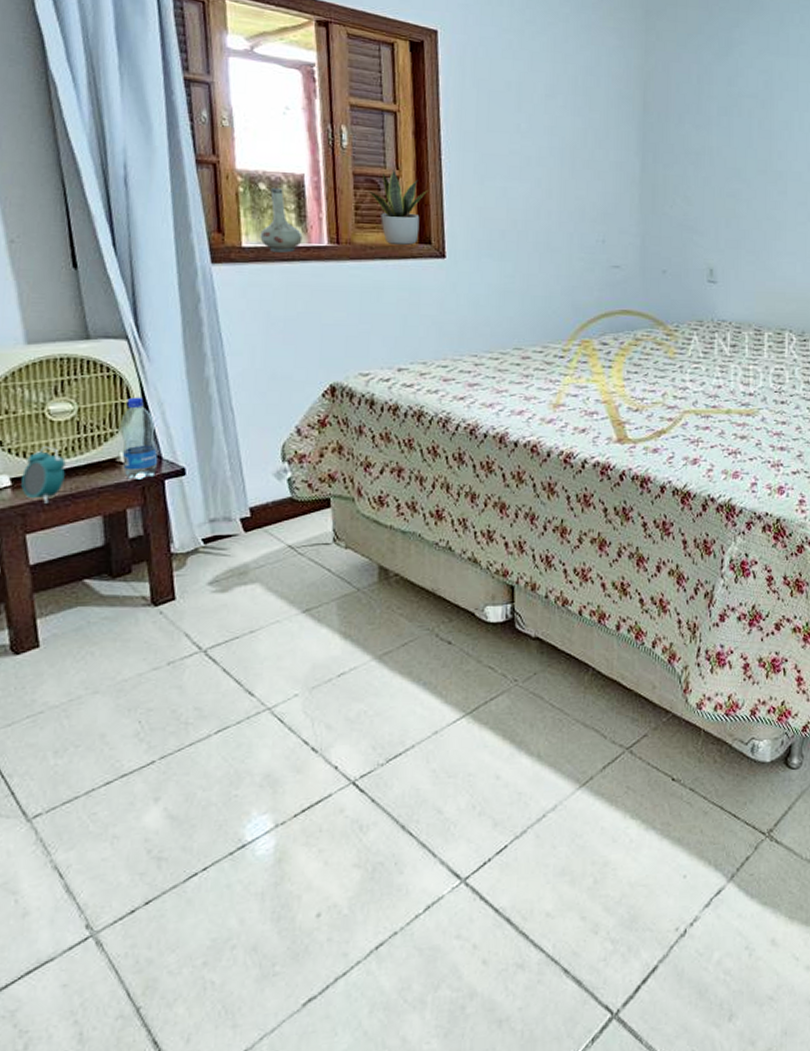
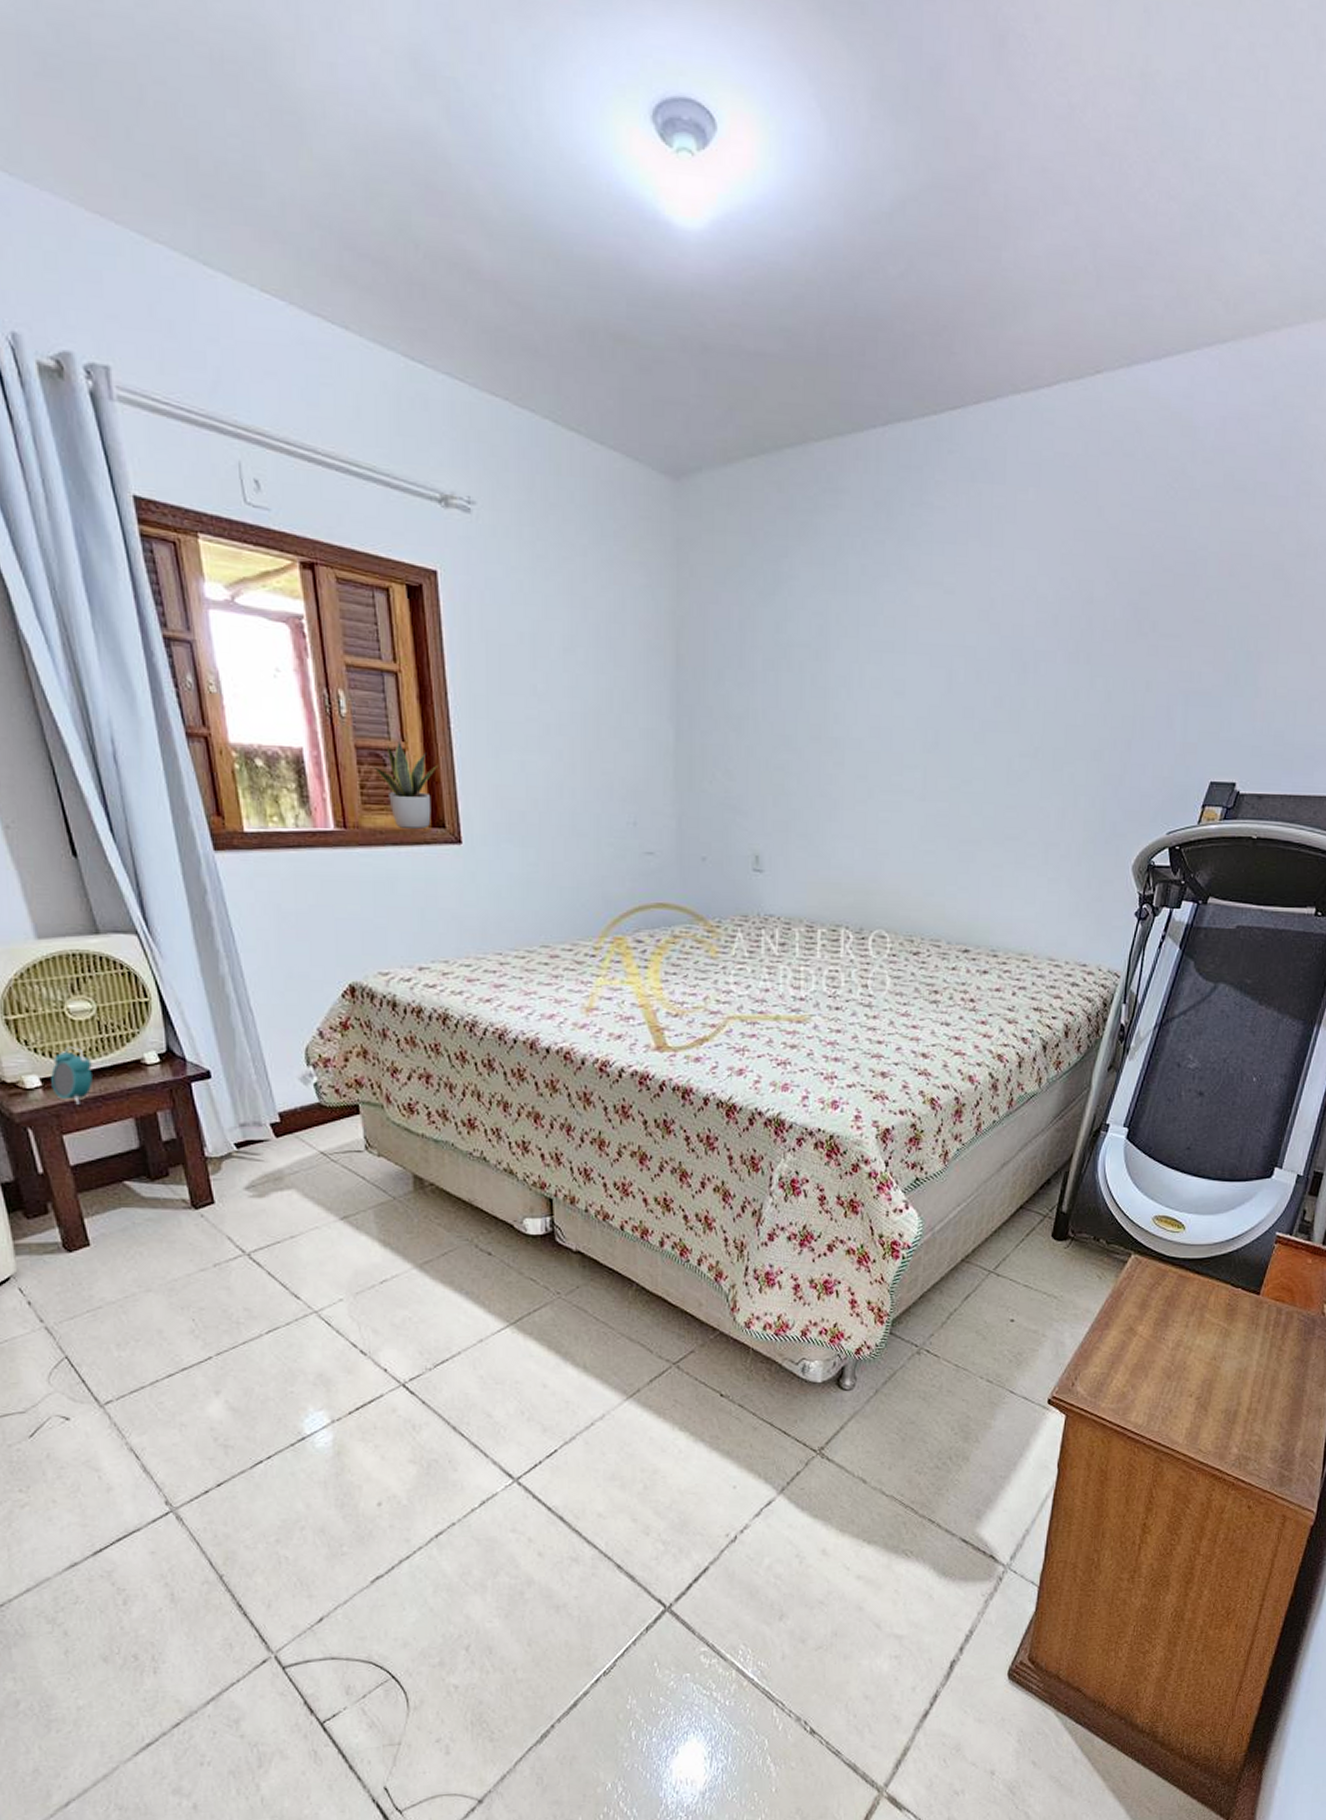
bottle: present [120,397,158,481] -> none [140,995,183,1083]
vase: present [260,187,303,253] -> none [262,763,307,839]

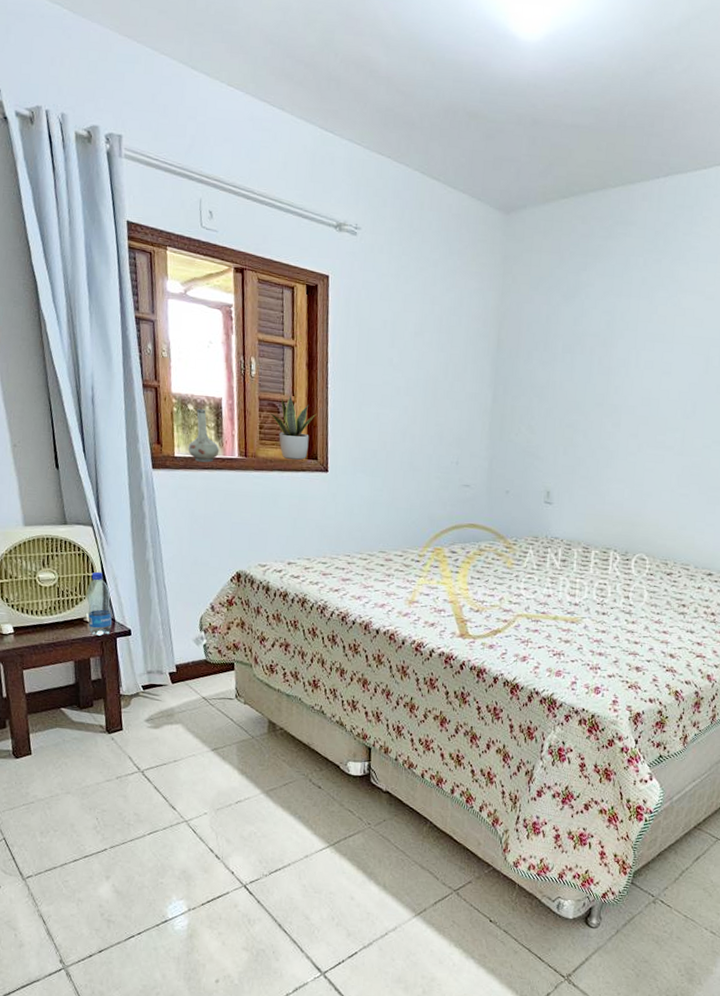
alarm clock: present [51,1046,93,1106] -> none [20,605,50,649]
bottle: none [140,995,183,1083] -> present [86,571,113,637]
vase: none [262,763,307,839] -> present [188,408,220,463]

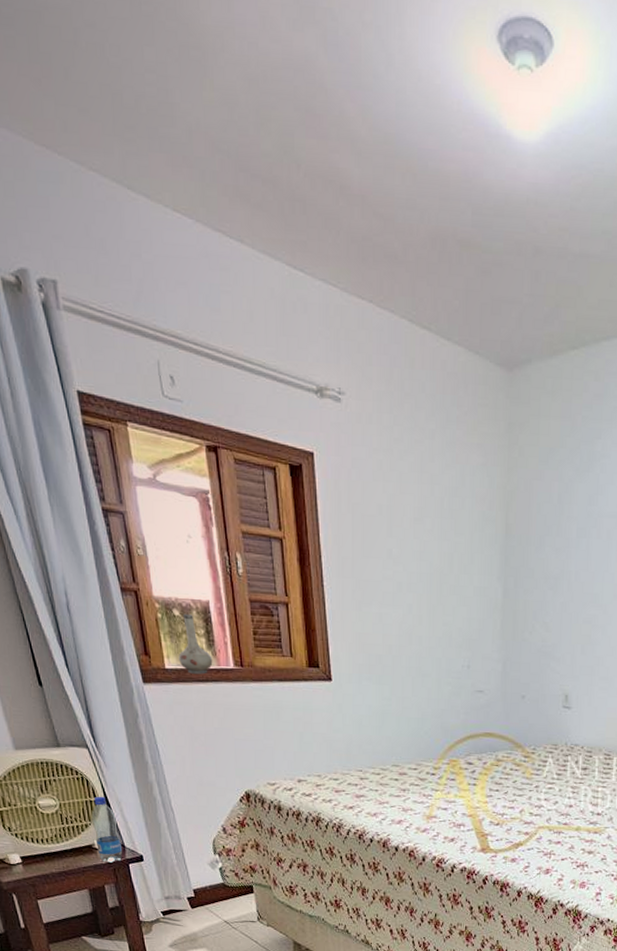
potted plant: present [269,395,318,461] -> none [262,595,315,669]

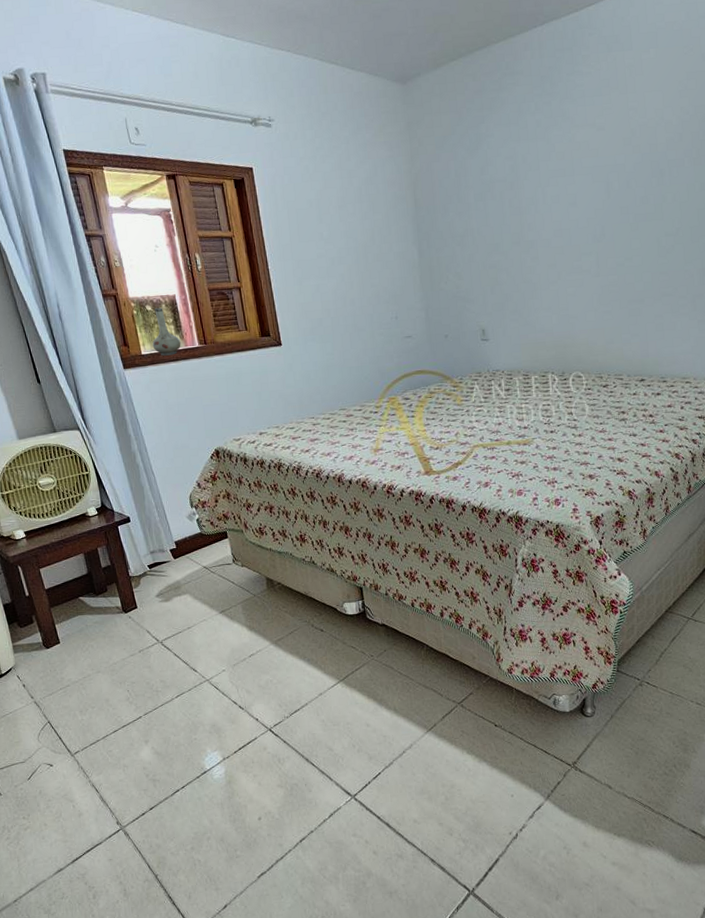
bottle: present [91,796,123,864] -> none [84,469,113,528]

